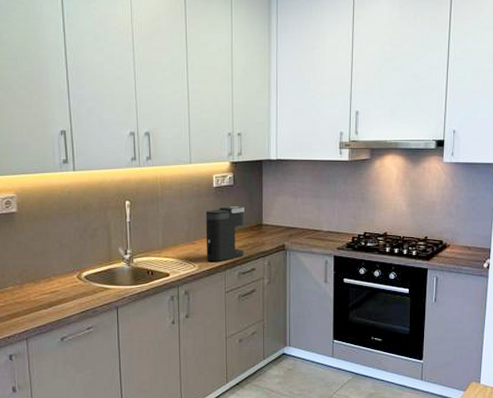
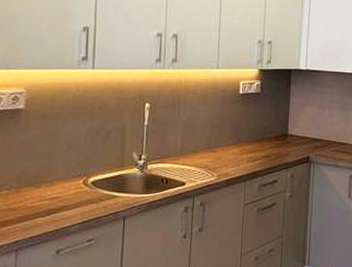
coffee maker: present [205,206,245,262] -> none [226,114,270,172]

